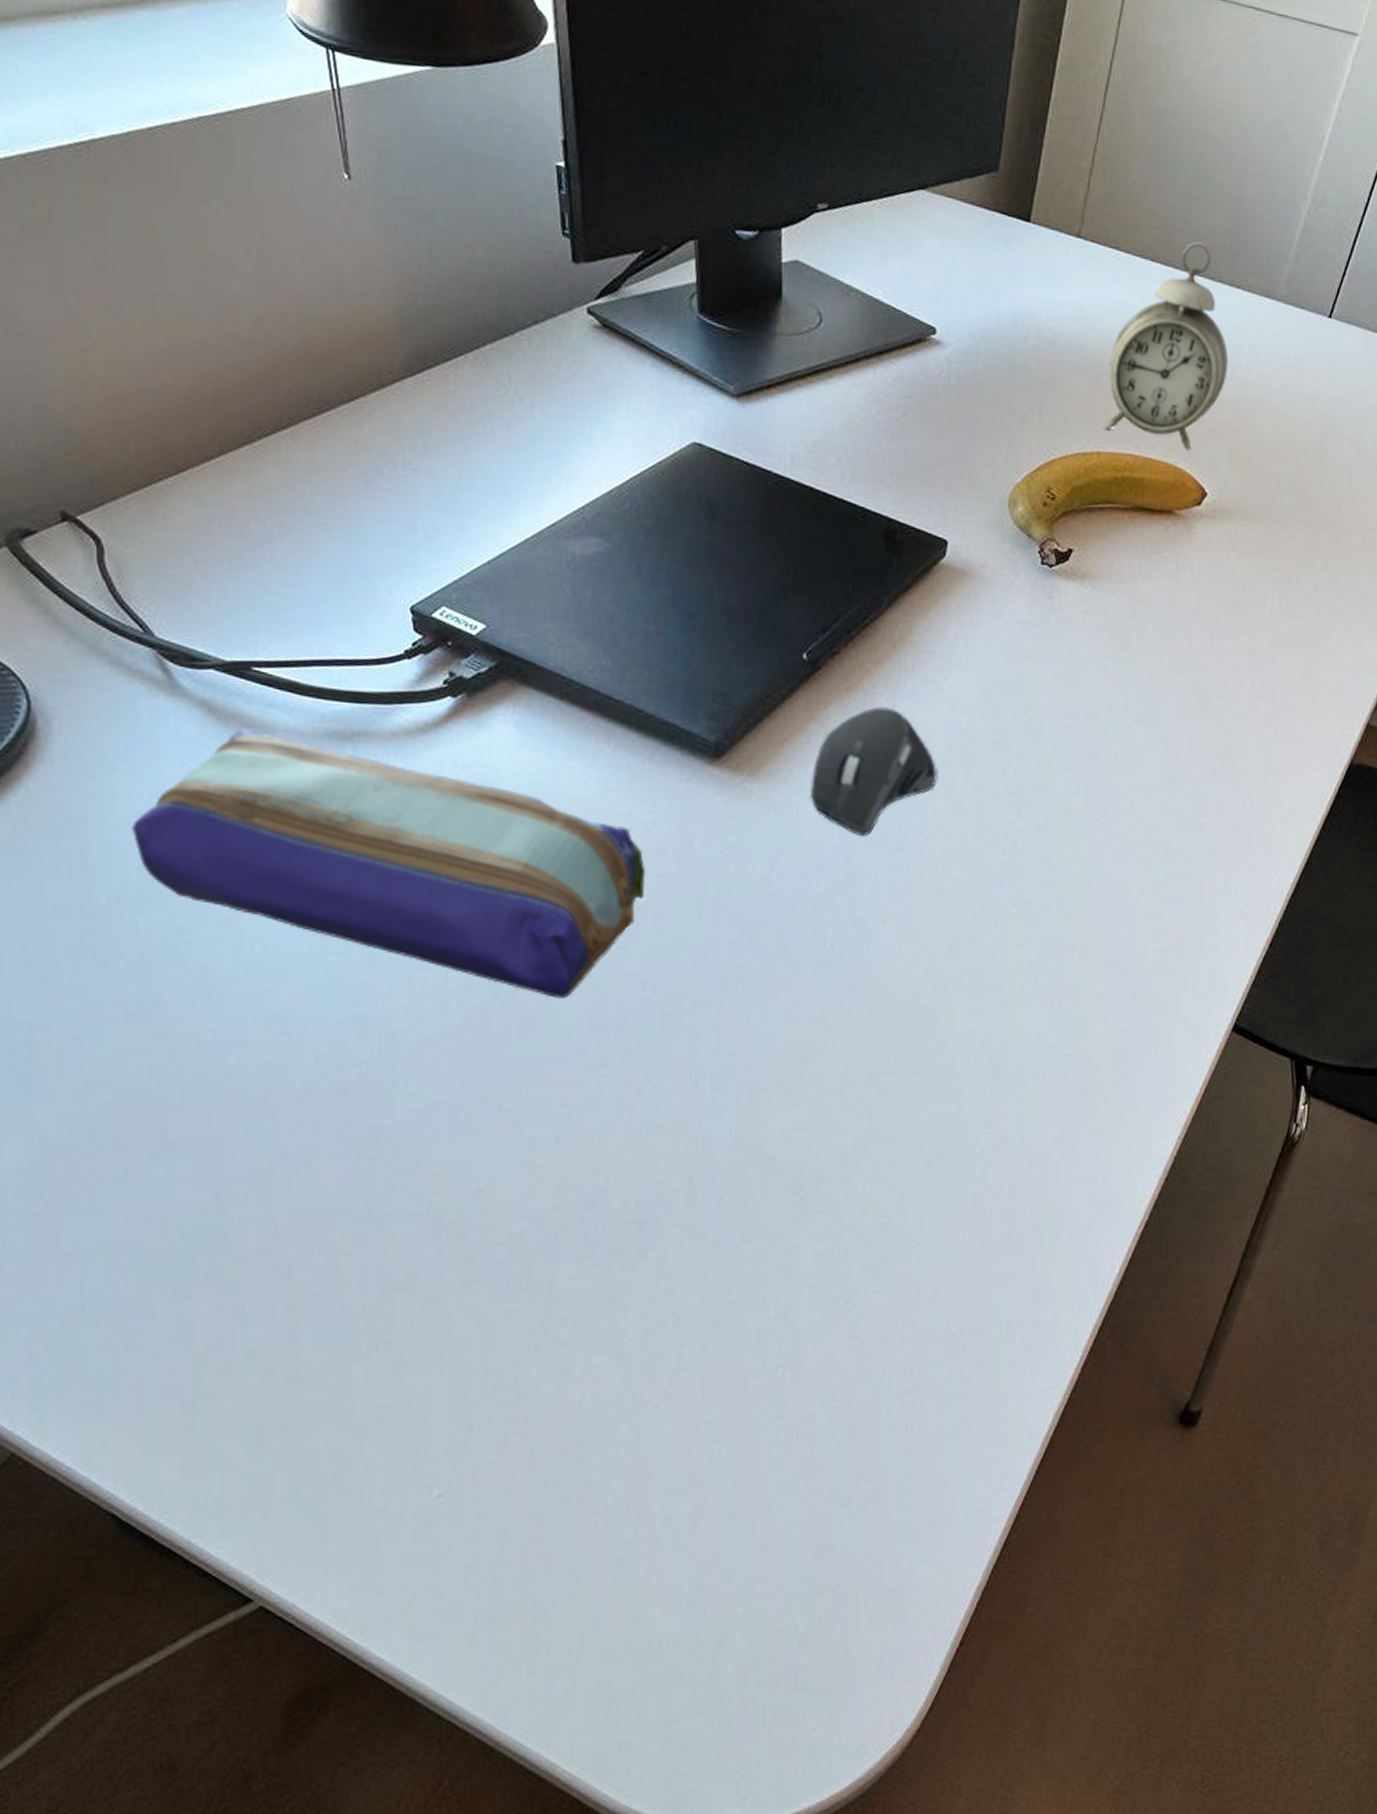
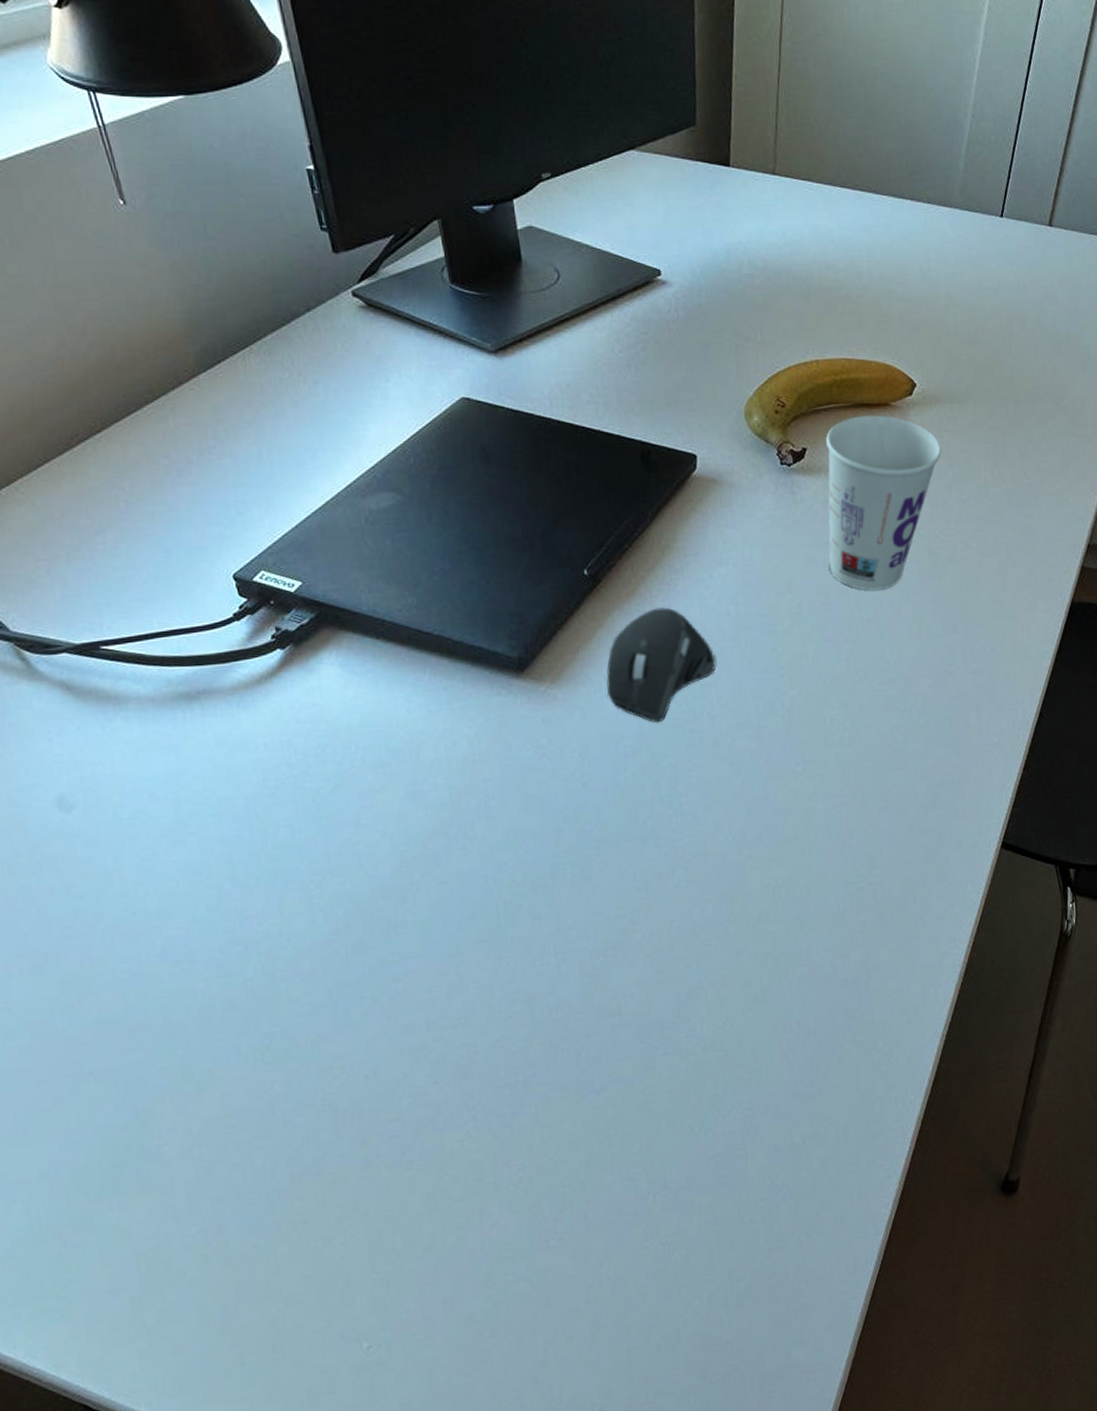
pencil case: present [131,728,646,1000] -> none [13,701,474,901]
cup: none [1080,520,1226,720] -> present [826,415,942,591]
alarm clock: present [1103,241,1229,451] -> none [815,165,920,349]

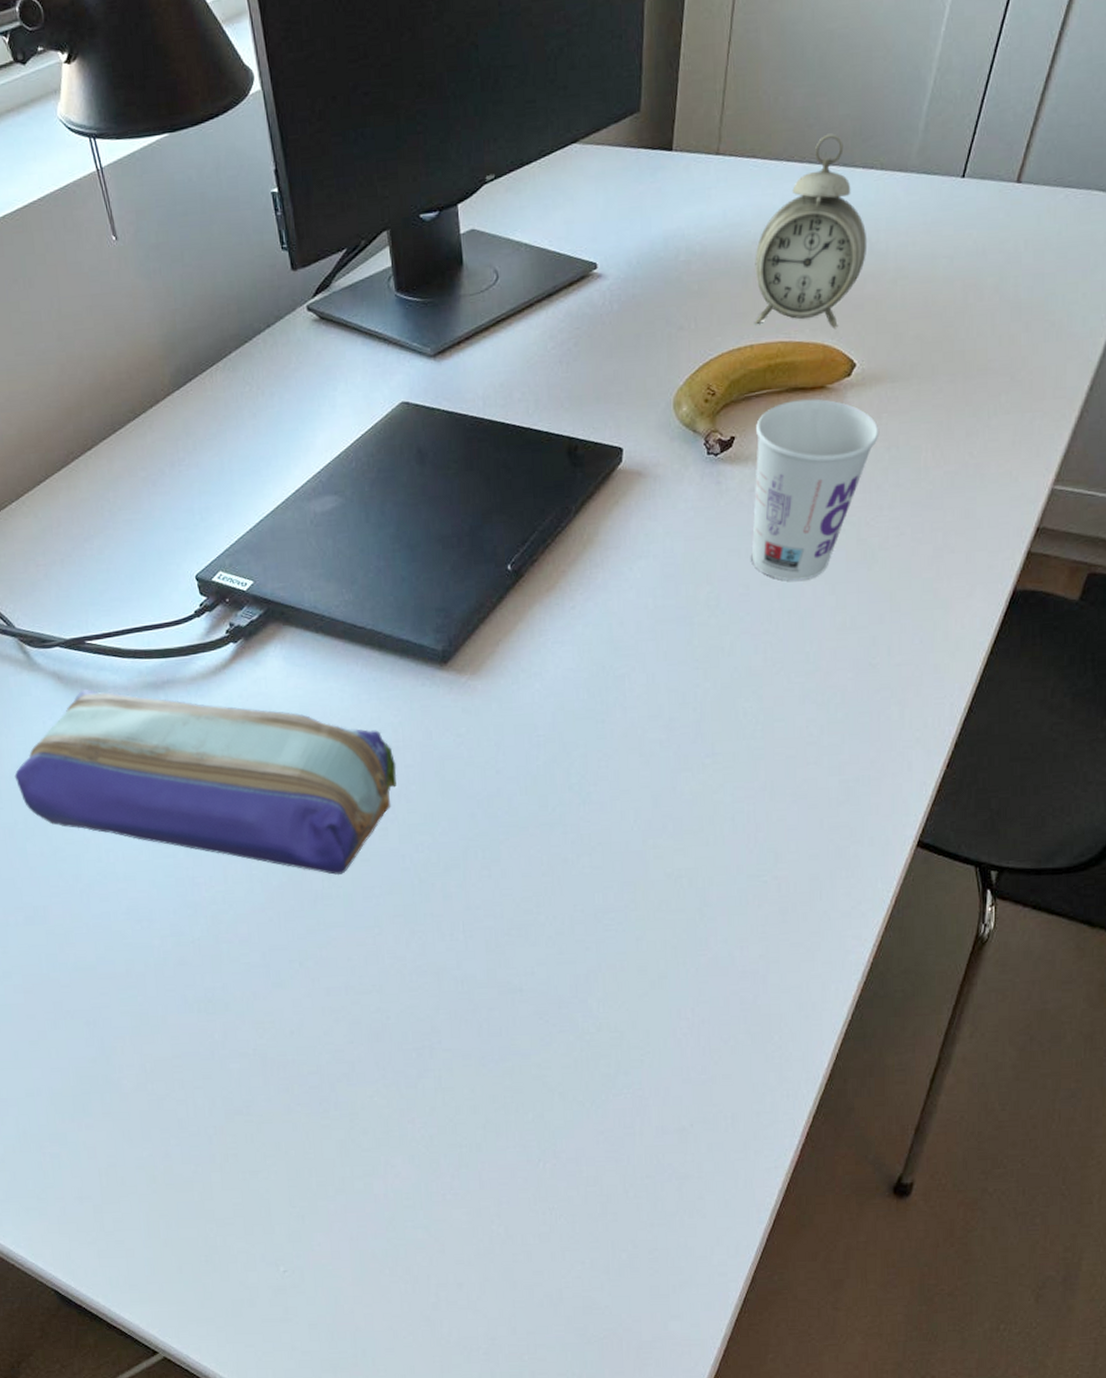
pencil case: none [13,701,474,901] -> present [14,689,397,876]
computer mouse: present [606,607,716,723] -> none [524,600,631,714]
alarm clock: none [815,165,920,349] -> present [754,133,868,328]

